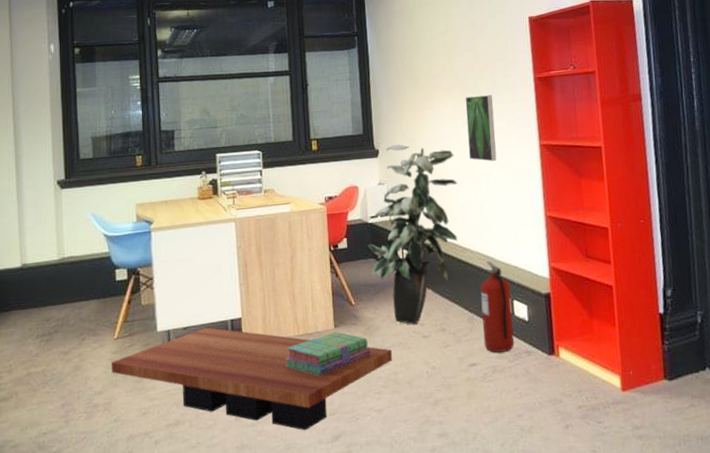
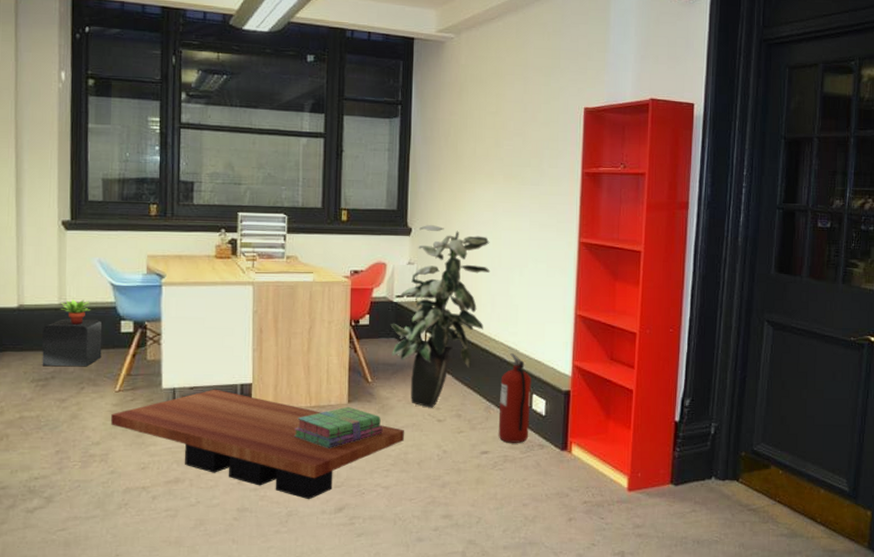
speaker: none [45,270,100,322] -> present [42,318,103,367]
succulent plant: none [59,253,87,278] -> present [60,299,91,325]
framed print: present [465,95,497,162] -> none [505,184,537,253]

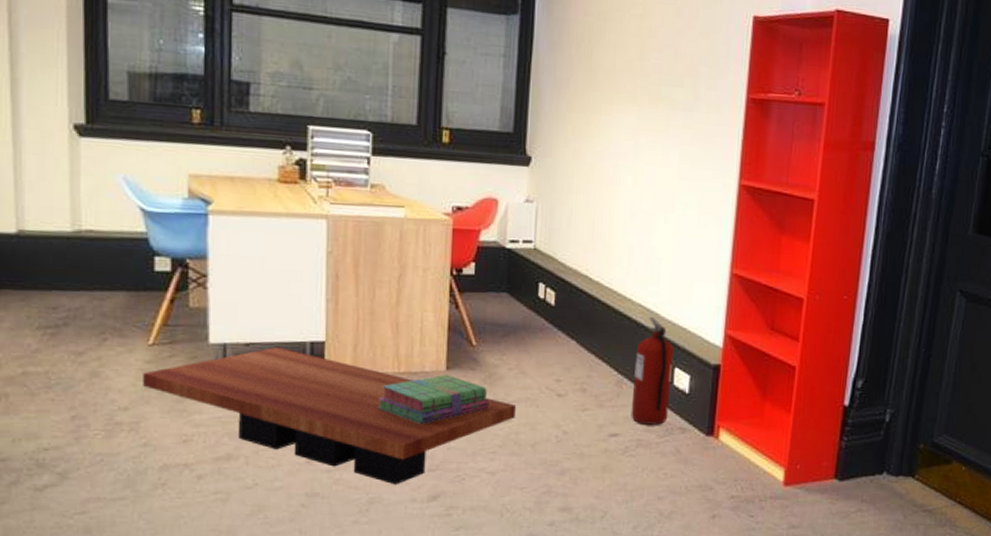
speaker: present [42,318,103,367] -> none [50,250,130,313]
succulent plant: present [60,299,91,325] -> none [73,226,114,259]
indoor plant: present [390,225,490,408] -> none [501,154,629,380]

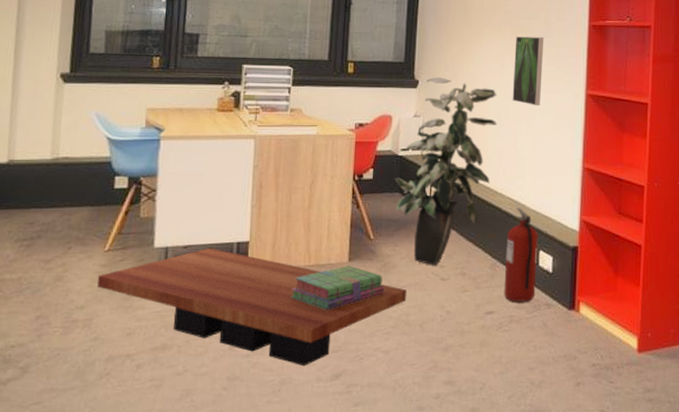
indoor plant: none [501,154,629,380] -> present [394,77,497,266]
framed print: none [647,107,690,196] -> present [512,36,544,105]

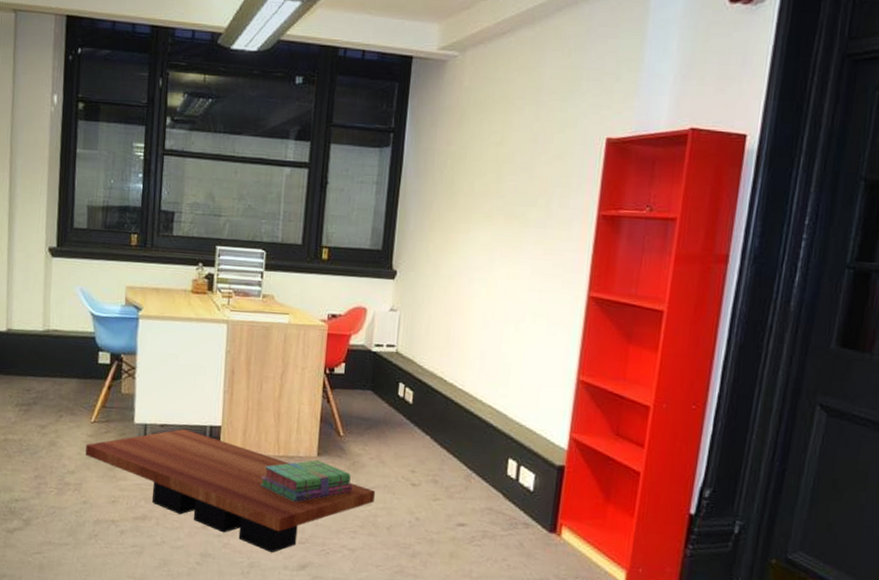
indoor plant: present [394,77,497,266] -> none [367,268,483,470]
fire extinguisher: present [504,208,538,302] -> none [477,418,520,519]
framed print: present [512,36,544,105] -> none [500,225,543,306]

